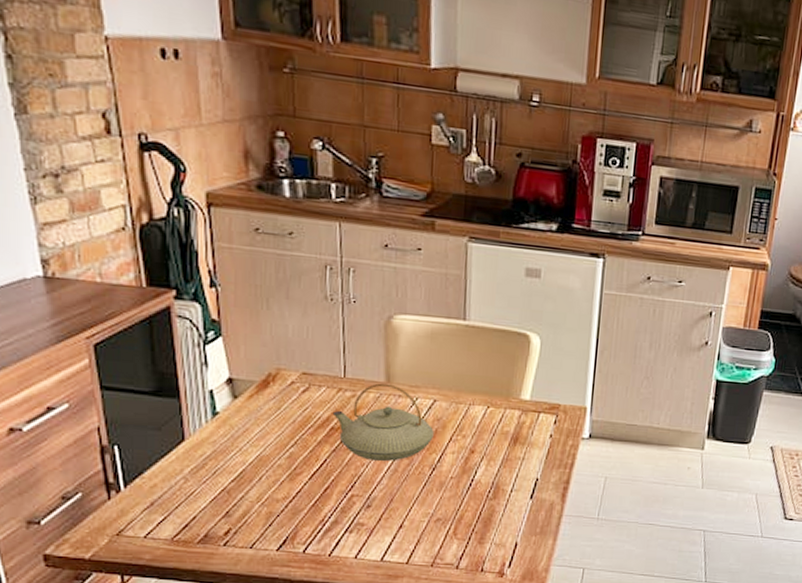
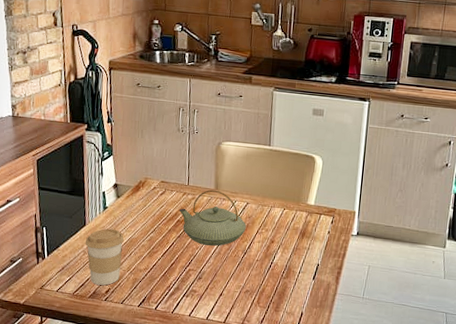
coffee cup: none [185,443,248,525] -> present [85,228,124,286]

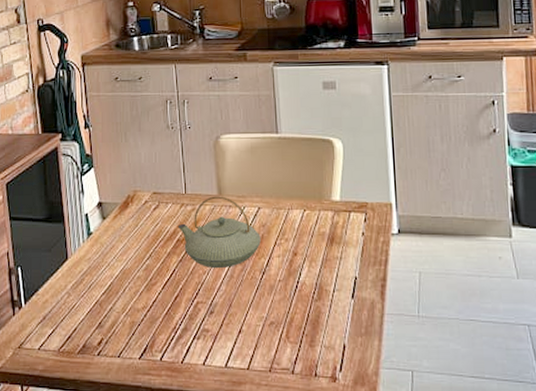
coffee cup: present [85,228,124,286] -> none [68,260,115,335]

